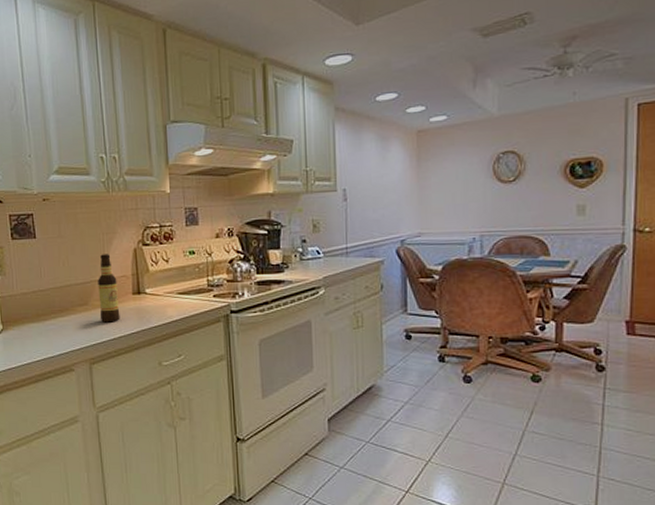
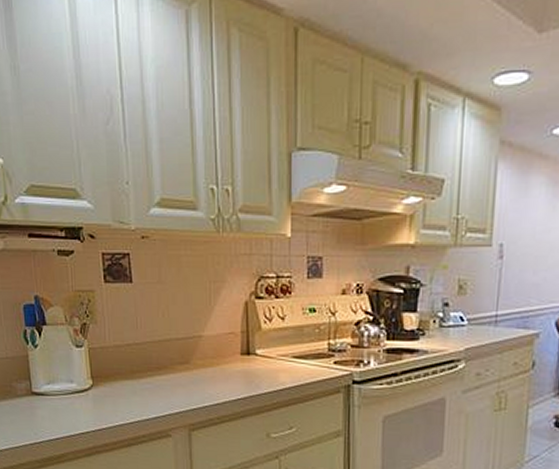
bottle: present [98,254,120,323] -> none [202,306,226,385]

